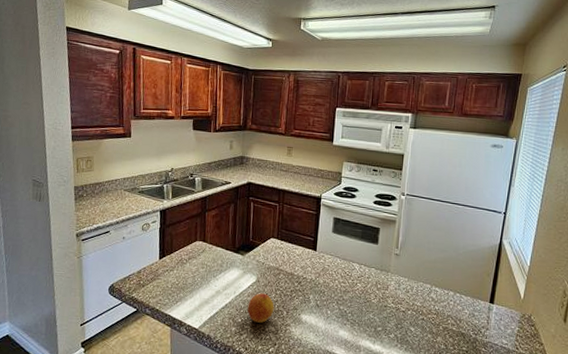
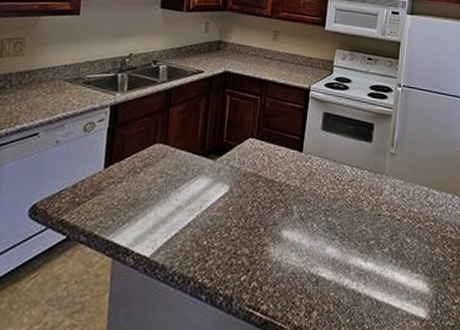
fruit: present [247,293,275,323] -> none [215,206,250,244]

